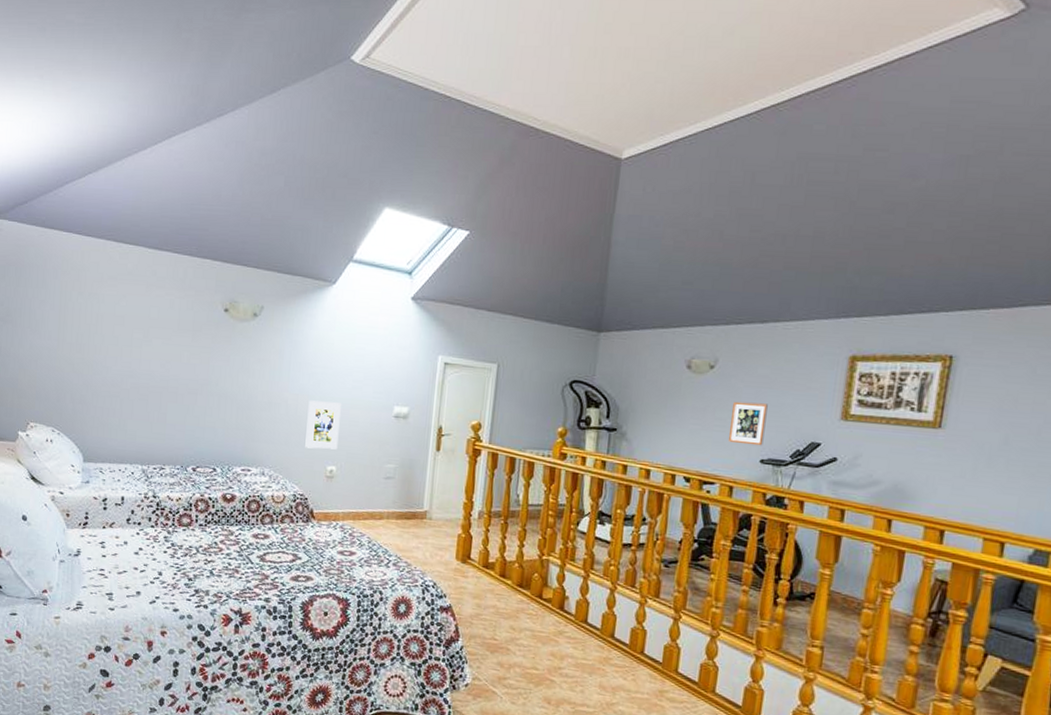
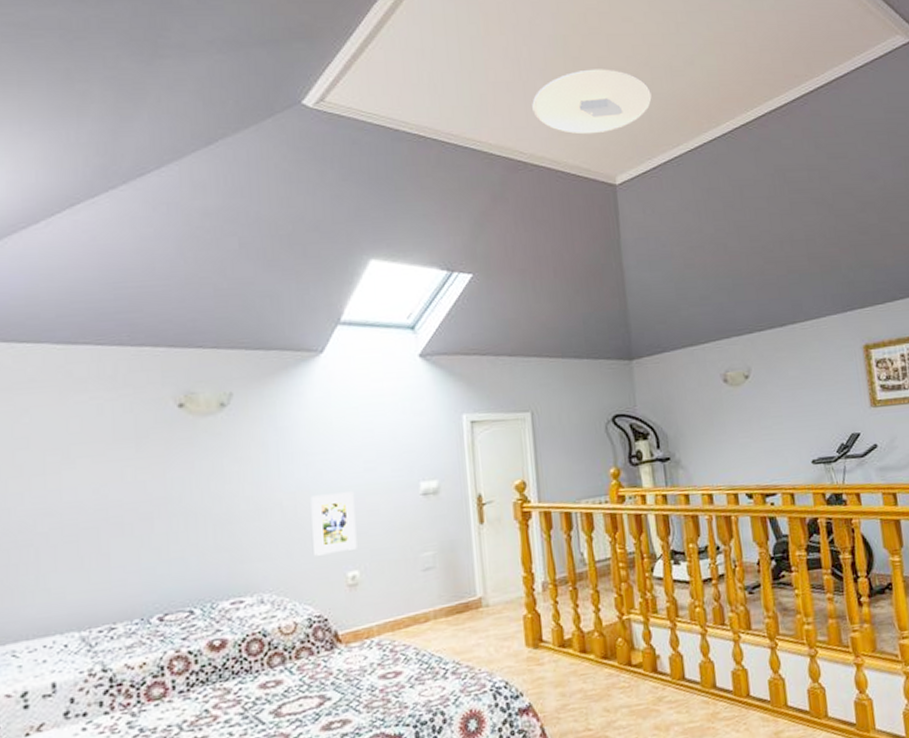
ceiling light: none [554,36,680,105] -> present [532,69,652,135]
picture frame: present [728,401,768,446] -> none [774,404,811,449]

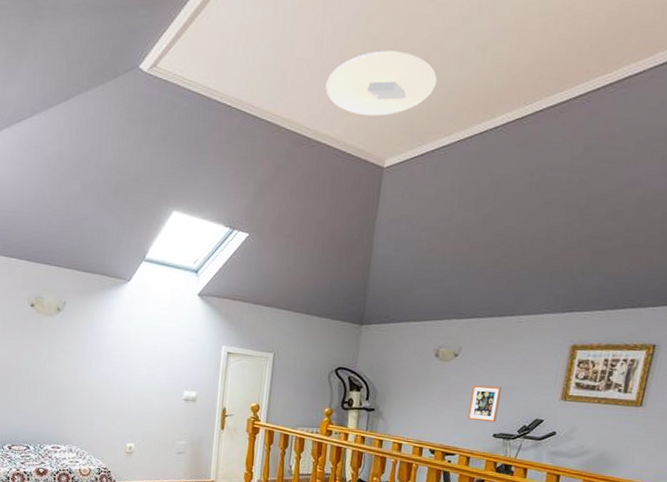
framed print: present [310,491,357,556] -> none [107,386,138,429]
picture frame: none [774,404,811,449] -> present [467,385,502,423]

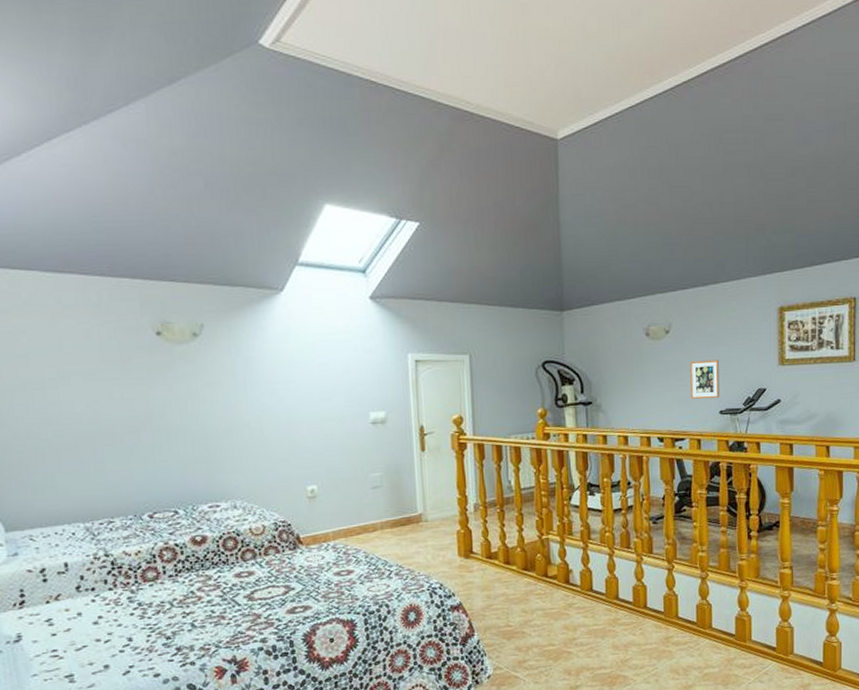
ceiling light: present [325,50,437,117] -> none [480,17,597,86]

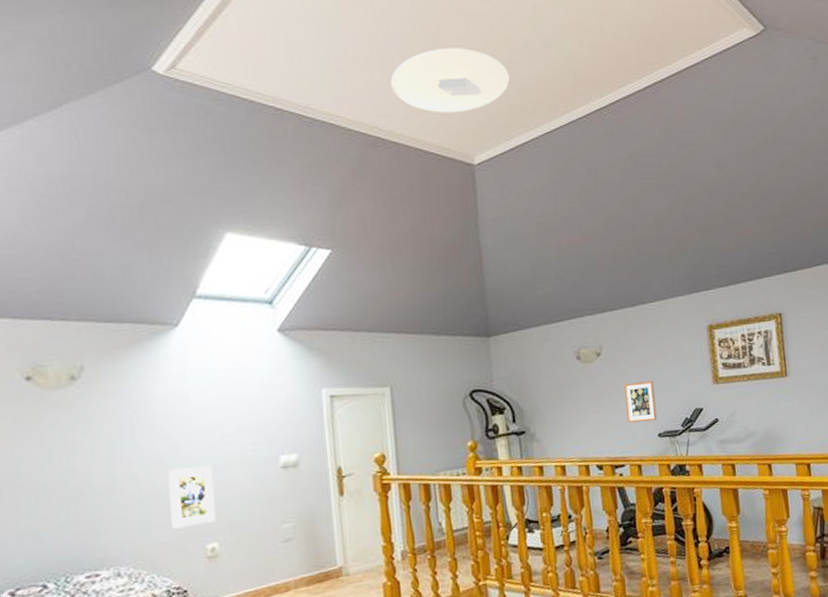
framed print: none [274,417,315,471] -> present [167,465,216,529]
ceiling light: none [480,17,597,86] -> present [391,48,510,113]

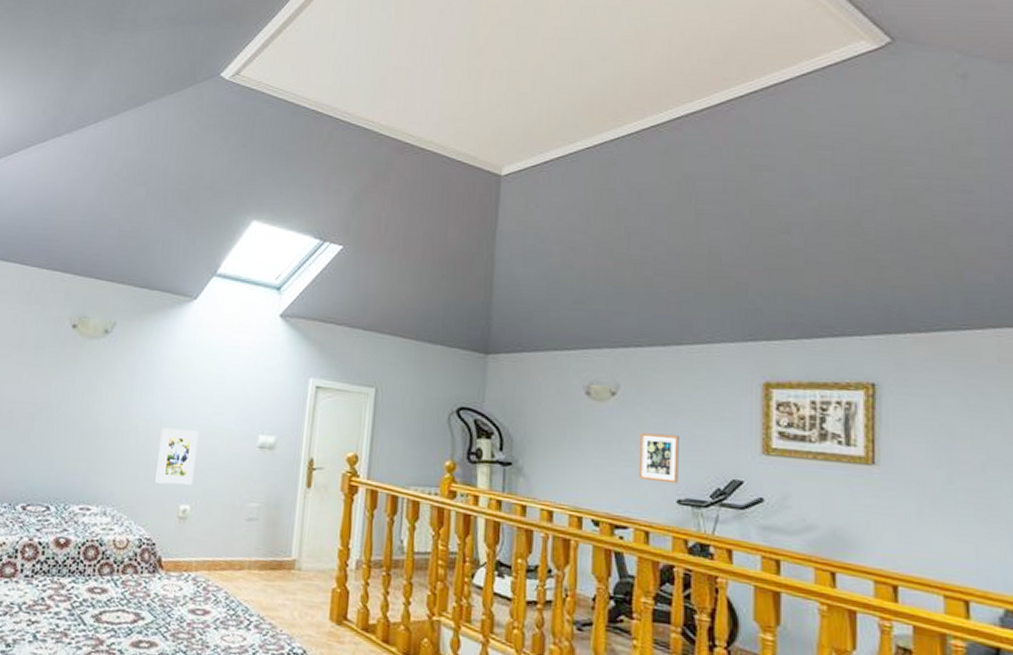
ceiling light: present [391,48,510,113] -> none [429,59,555,123]

